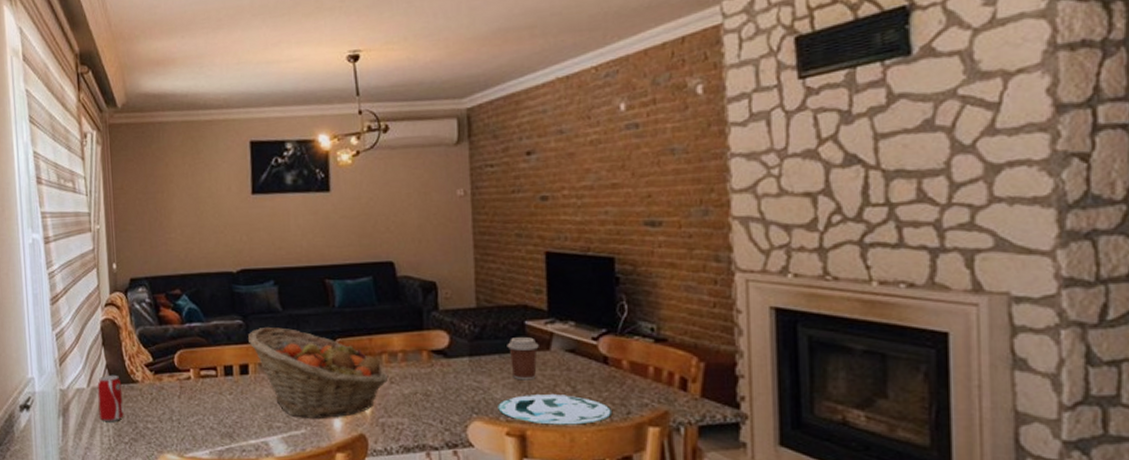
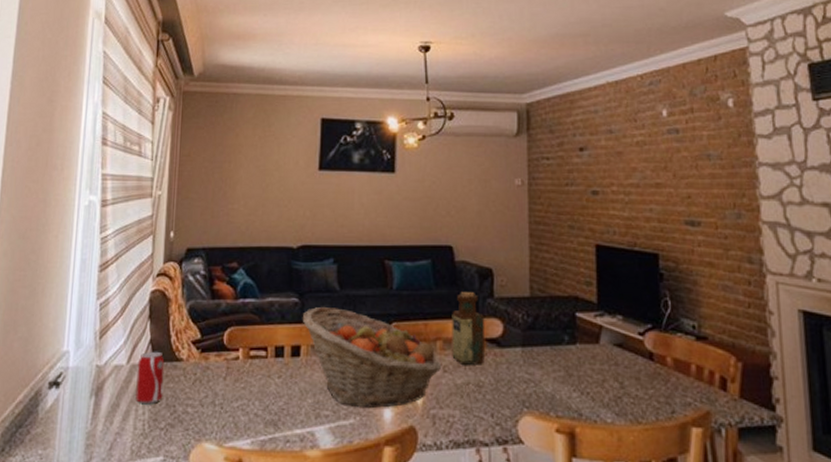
bottle: none [396,306,431,377] -> present [452,292,484,366]
plate: present [498,393,613,425] -> none [548,389,658,423]
coffee cup: present [507,337,539,380] -> none [558,329,589,374]

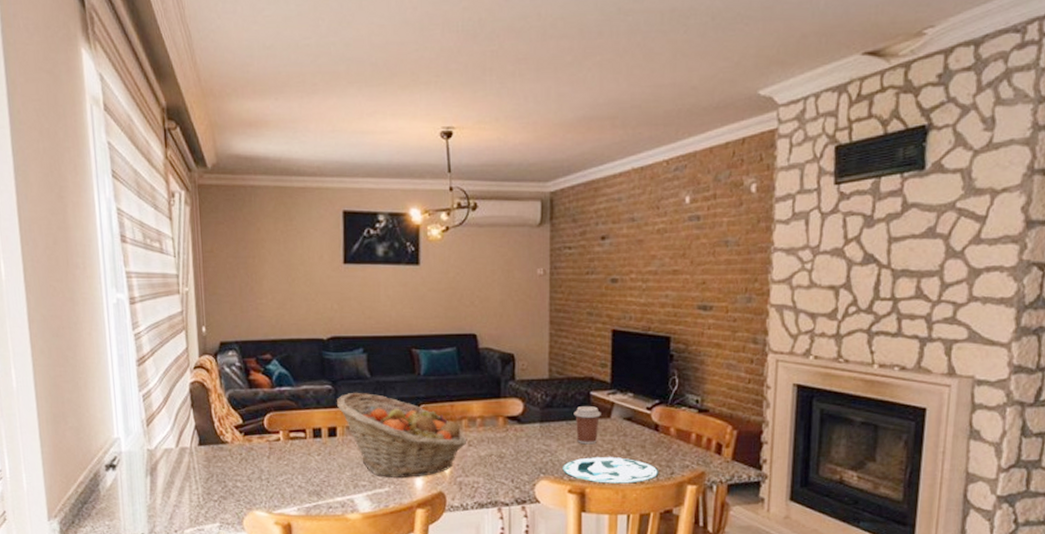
beverage can: present [135,351,165,405] -> none [186,435,213,481]
bottle: present [452,292,484,366] -> none [476,376,506,441]
plate: none [548,389,658,423] -> present [563,456,659,484]
coffee cup: none [558,329,589,374] -> present [574,406,601,445]

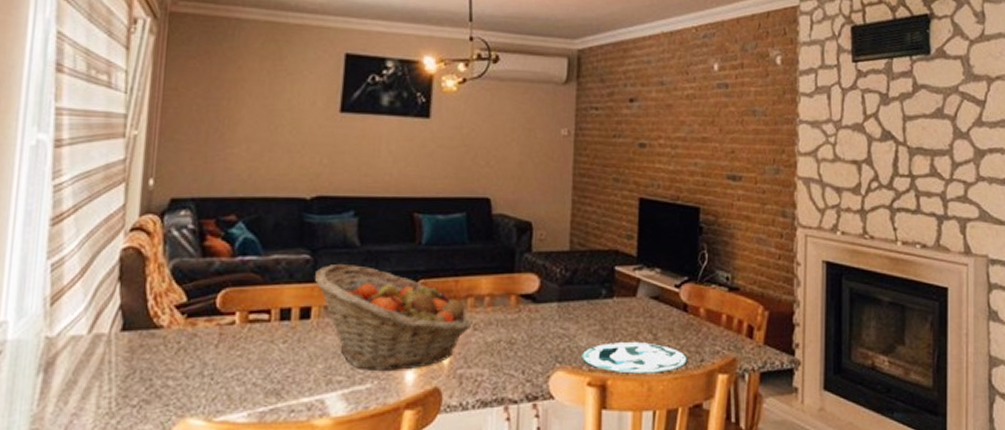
coffee cup: present [574,406,601,445] -> none [596,283,626,328]

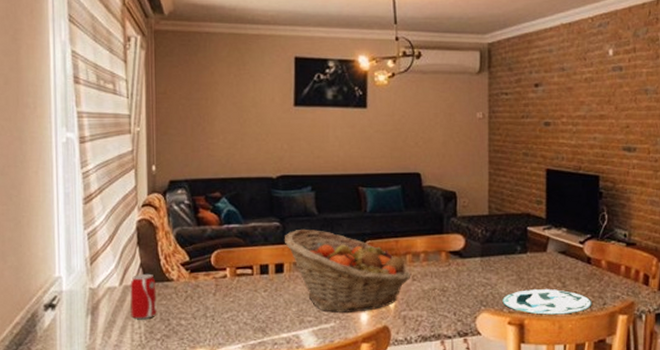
beverage can: none [99,318,139,380] -> present [130,273,157,320]

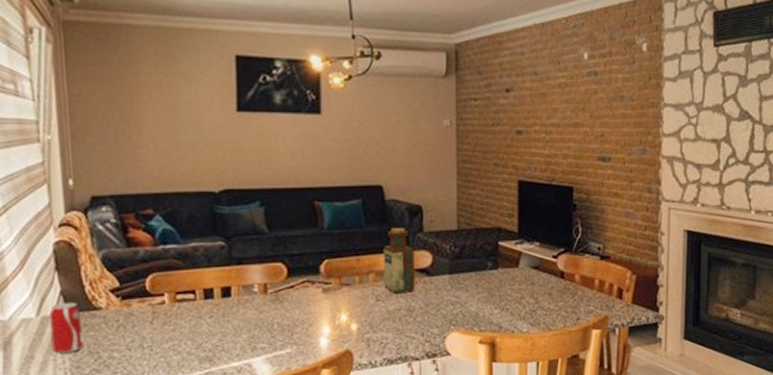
fruit basket: present [284,230,410,313] -> none [230,249,374,338]
bottle: none [420,212,448,275] -> present [383,228,415,295]
plate: present [502,288,592,315] -> none [473,305,566,332]

